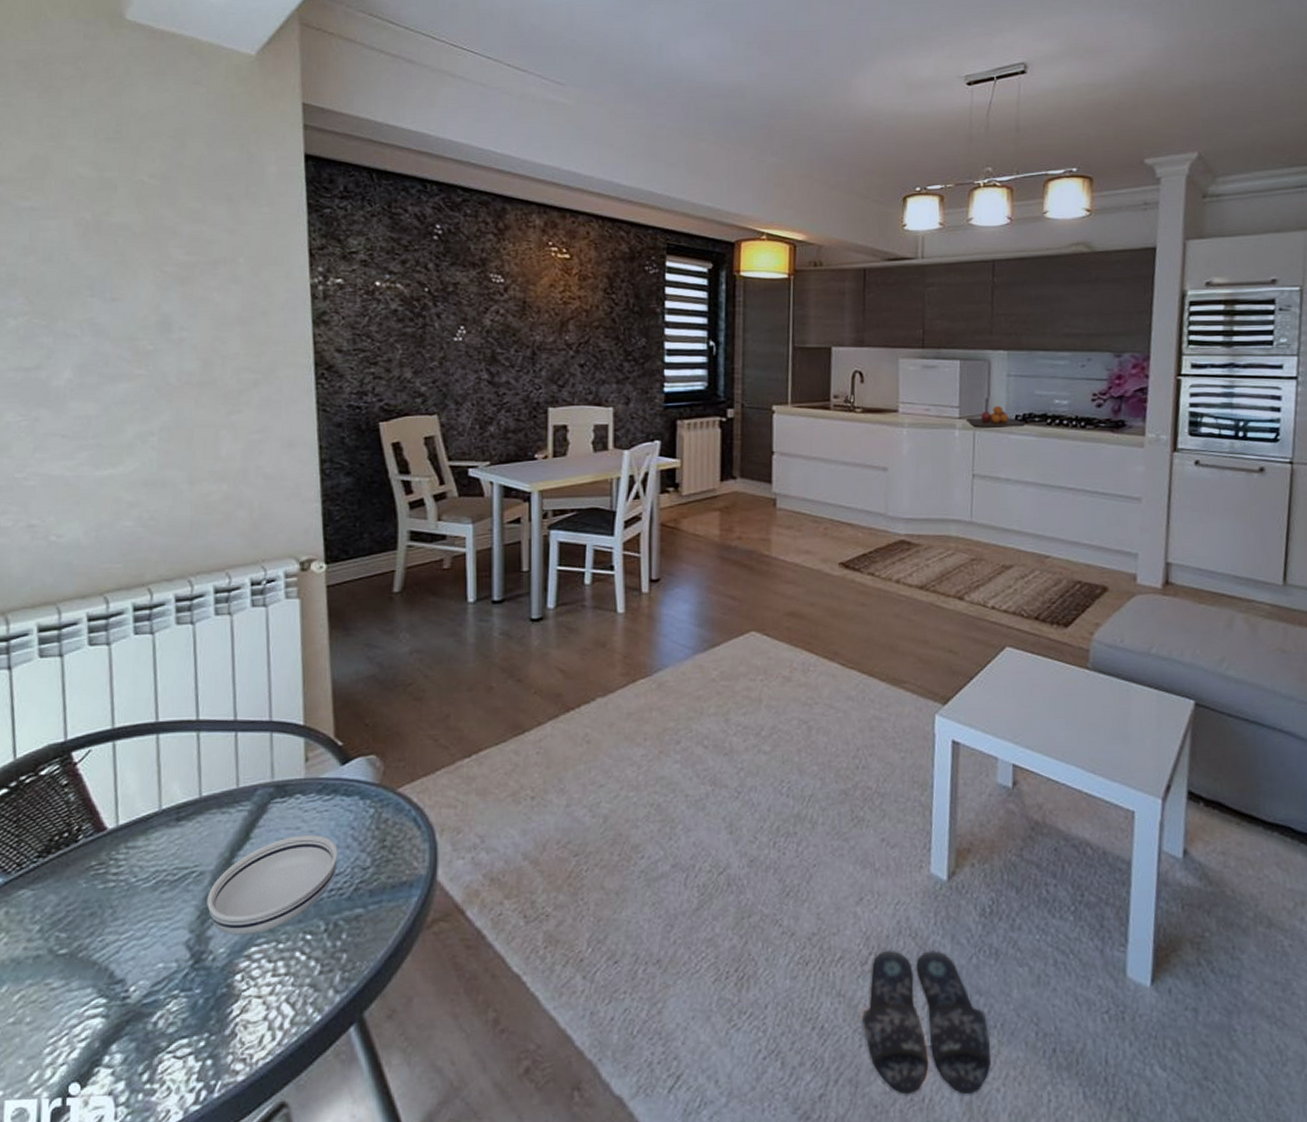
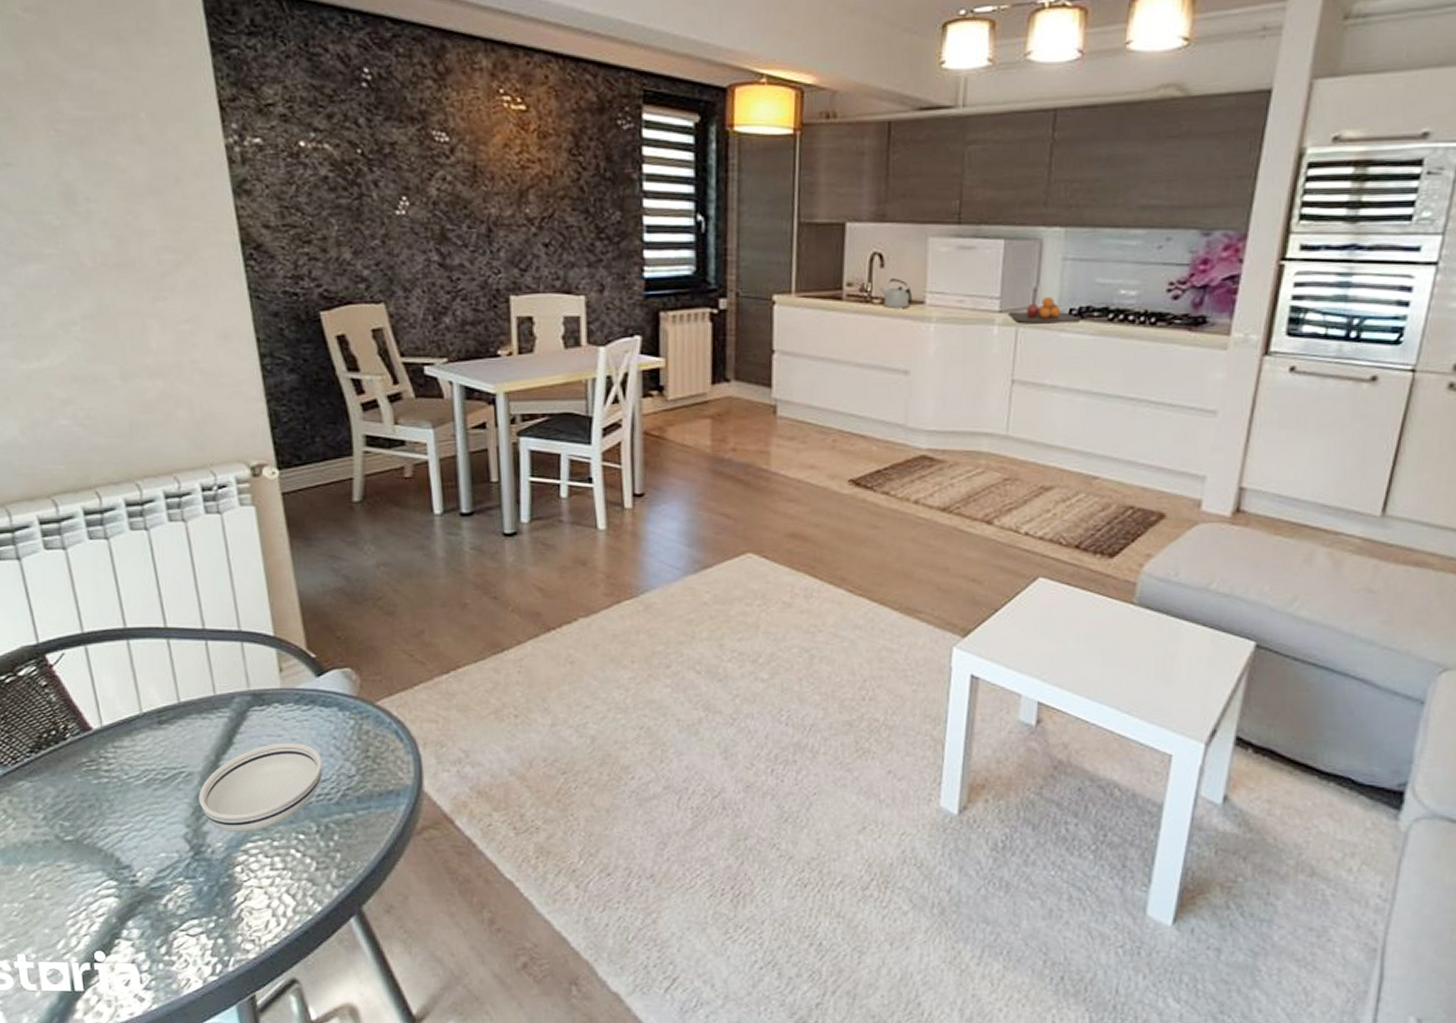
kettle: none [860,392,888,417] -> present [879,278,912,310]
slippers: present [862,950,992,1095] -> none [862,878,996,1012]

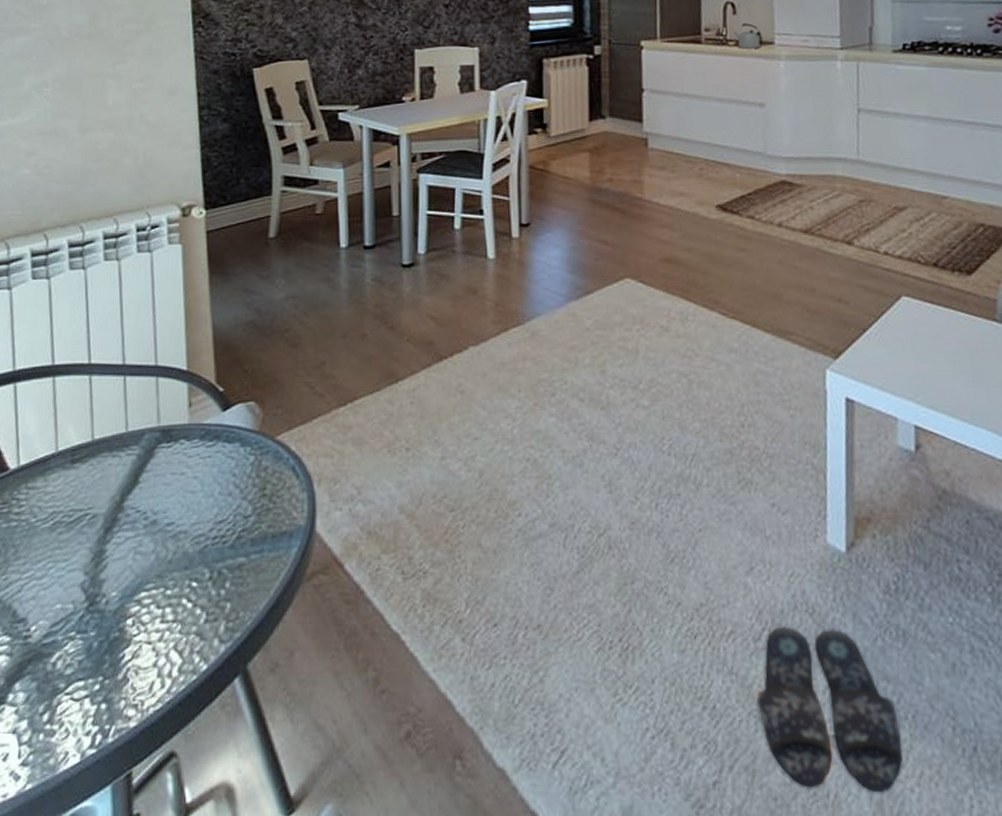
bowl: present [198,742,323,833] -> none [100,480,221,581]
slippers: none [862,878,996,1012] -> present [757,627,903,793]
chopping board: present [1008,297,1081,324] -> none [849,35,914,59]

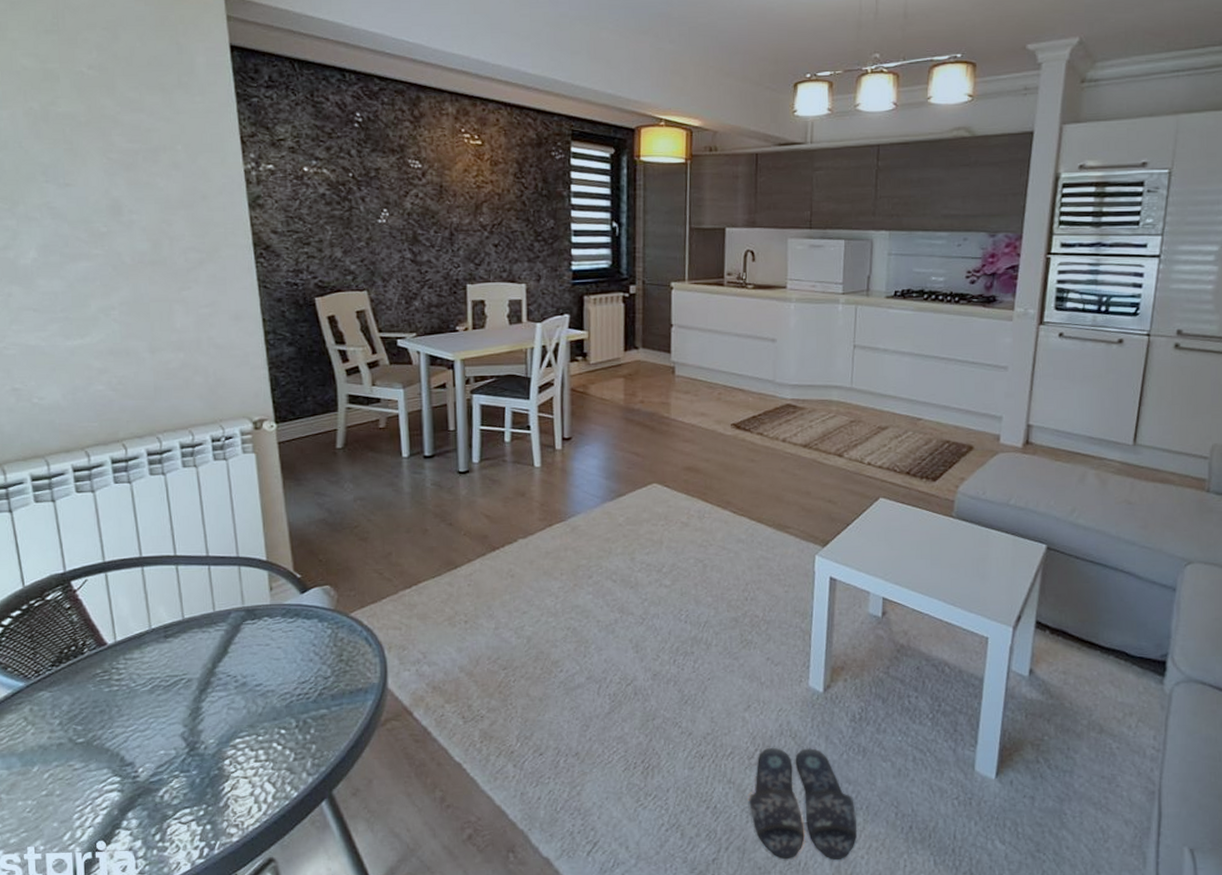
kettle: present [733,23,763,50] -> none [752,269,777,293]

